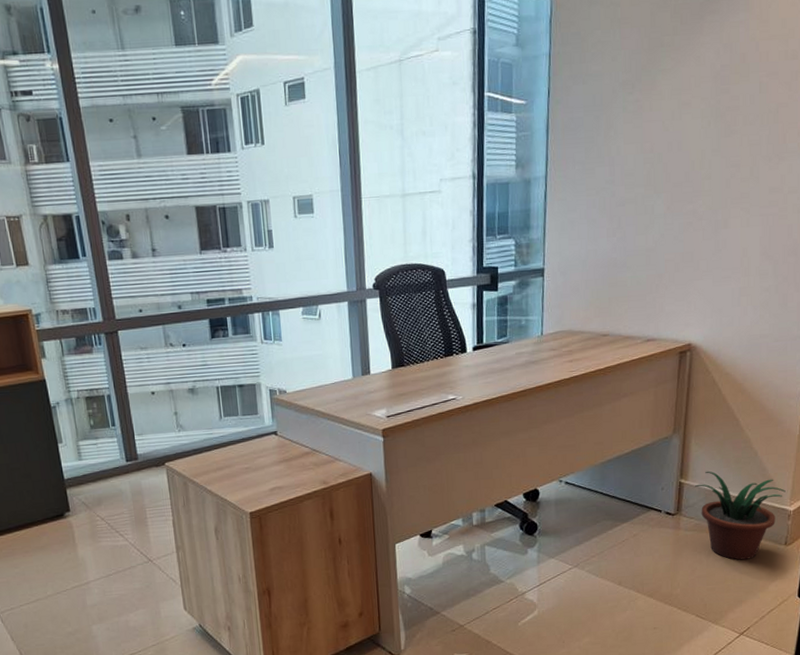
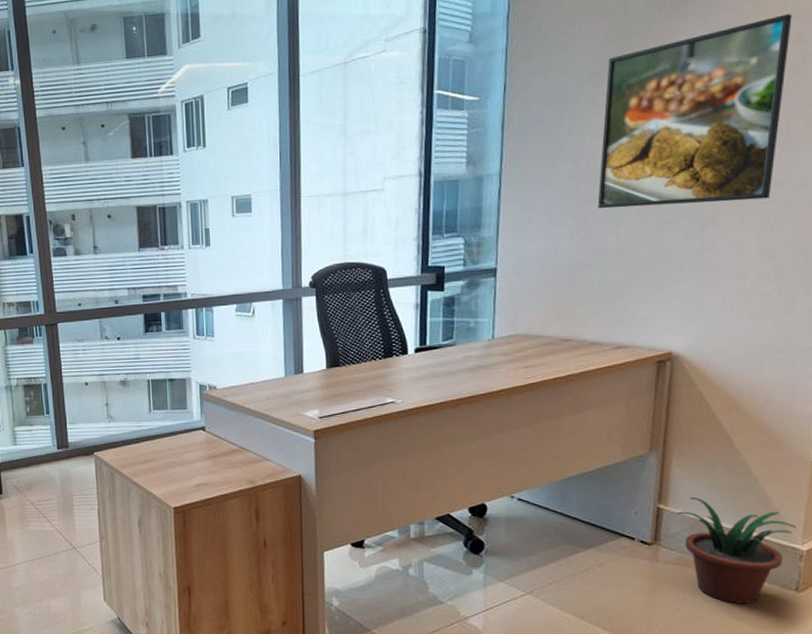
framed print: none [630,32,788,212] -> present [597,14,792,209]

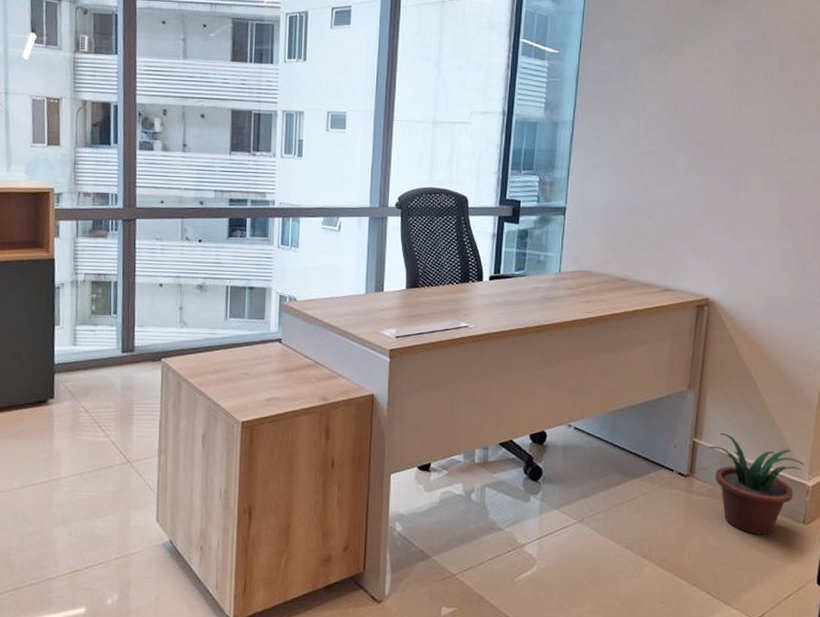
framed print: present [597,14,792,209] -> none [653,19,807,171]

